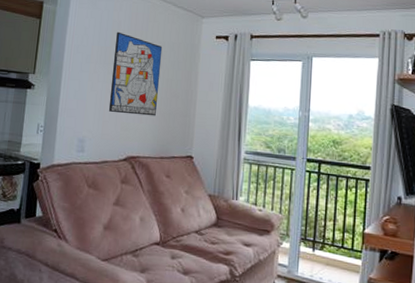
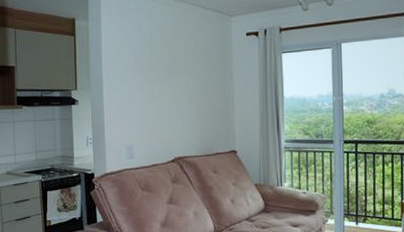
wall art: present [108,31,163,116] -> none [150,40,197,118]

